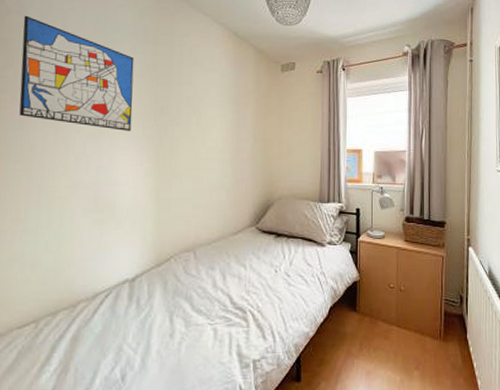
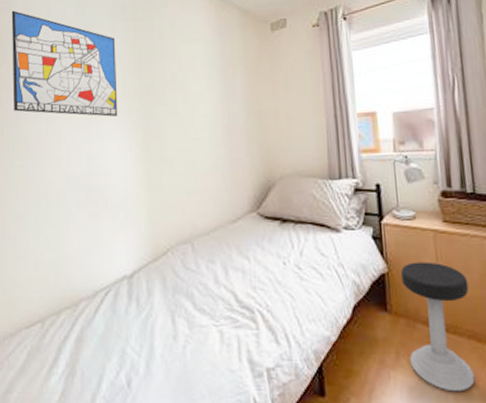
stool: none [369,272,419,374] -> present [400,261,475,392]

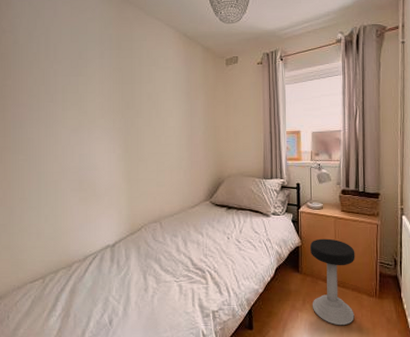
wall art: present [11,10,118,117] -> none [15,33,104,124]

